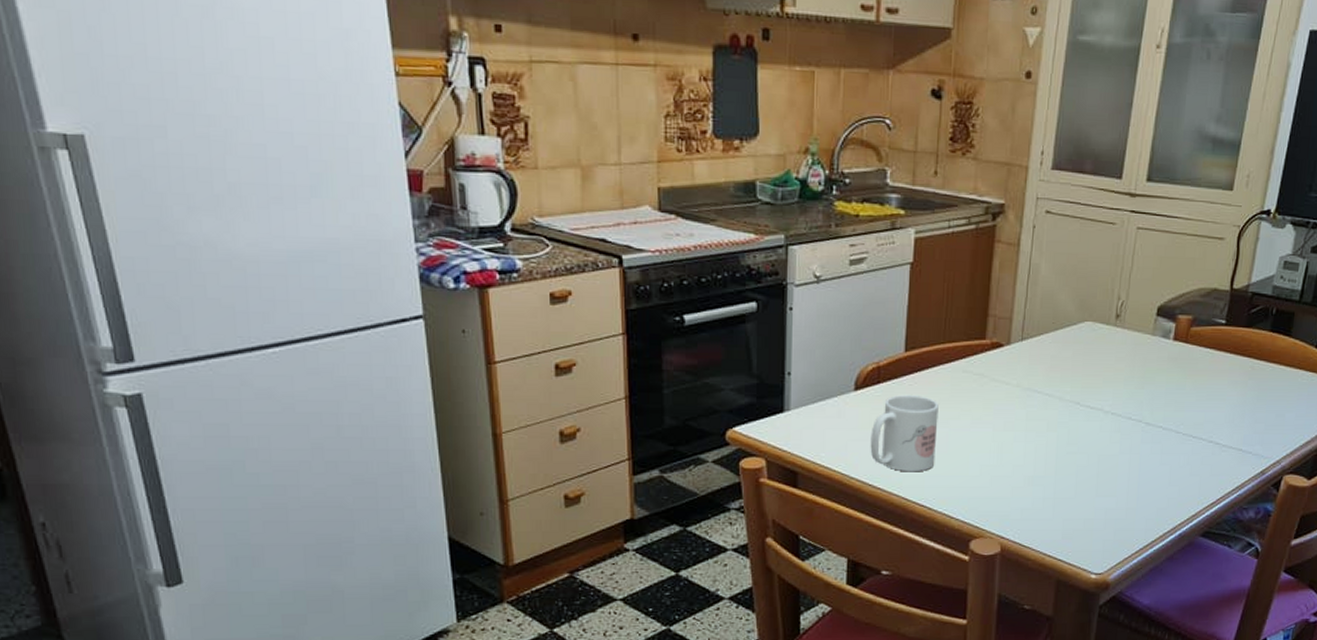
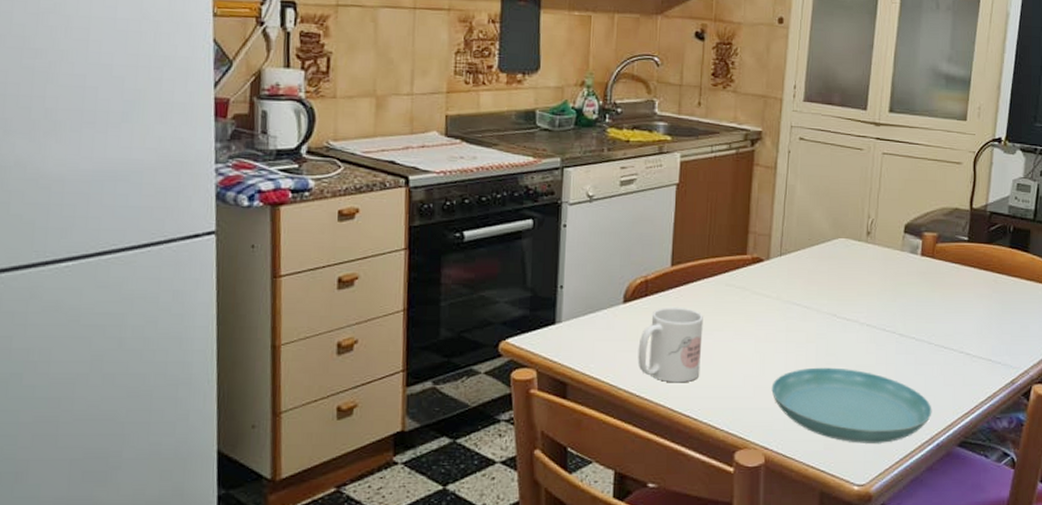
saucer: none [1009,457,1176,533] -> present [771,367,932,443]

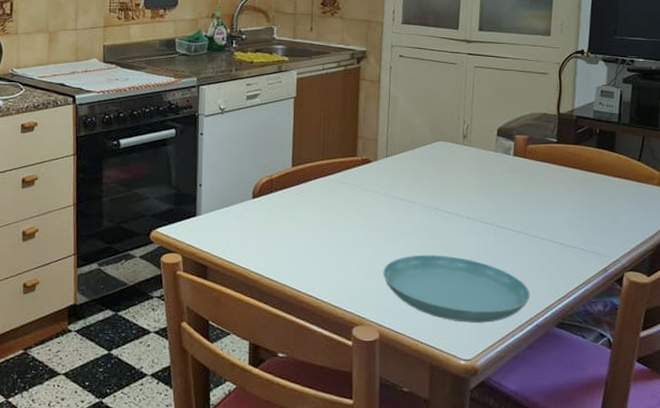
mug: present [638,306,703,383] -> none [266,201,321,267]

